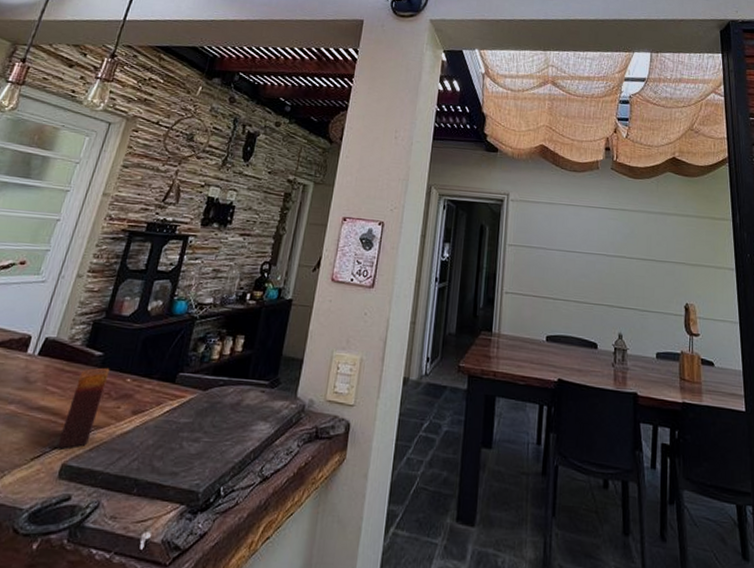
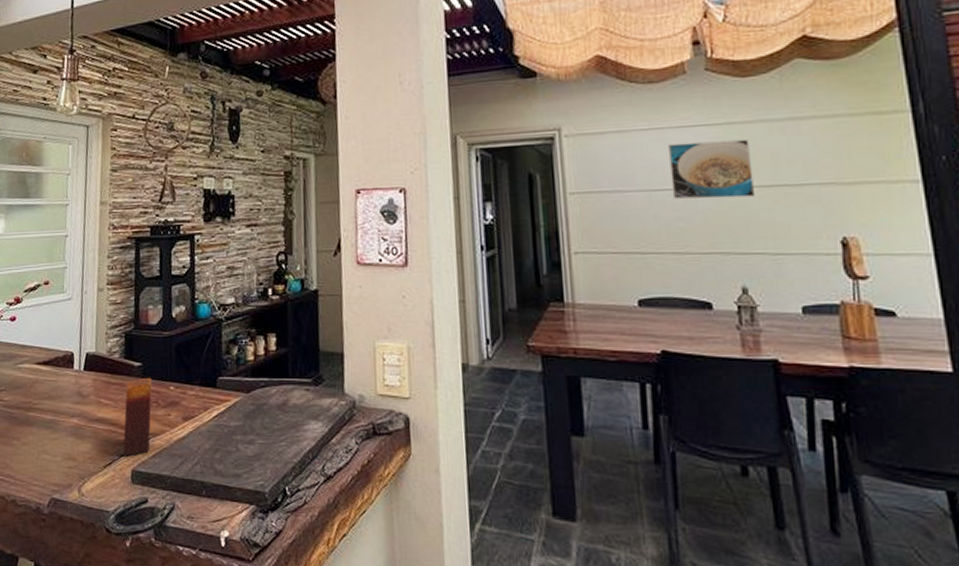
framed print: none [580,218,635,266] -> present [667,139,756,199]

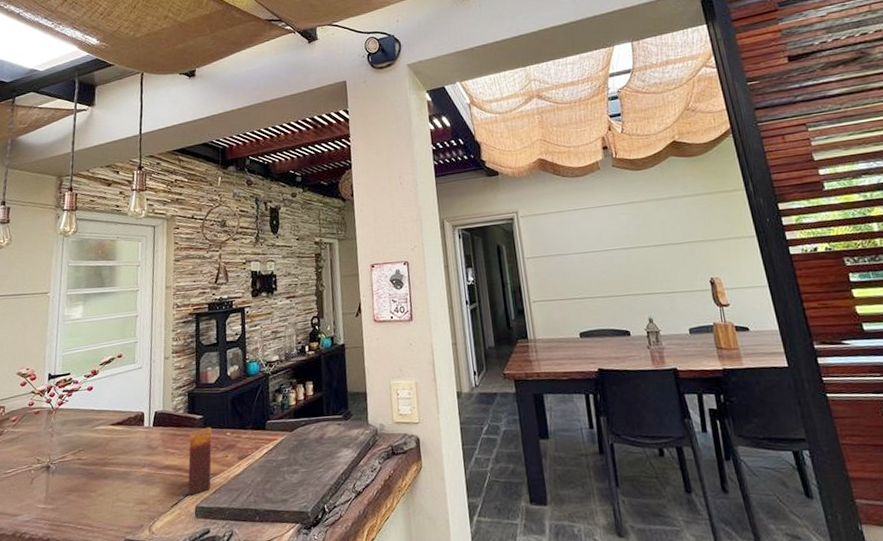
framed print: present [667,139,756,199] -> none [591,213,653,258]

